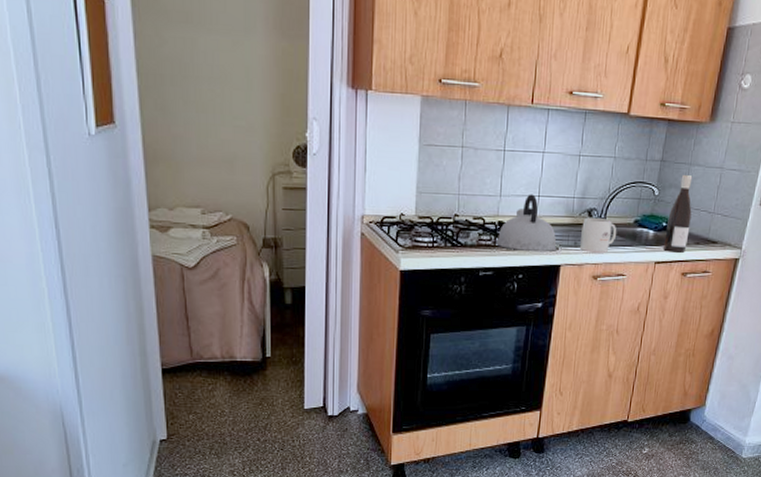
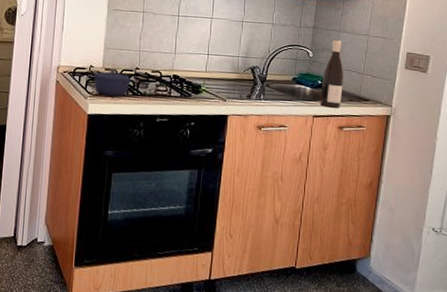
cooking pot: none [405,216,450,249] -> present [93,69,131,97]
kettle: present [496,194,558,253] -> none [171,52,225,104]
mug: present [580,217,617,254] -> none [245,73,278,107]

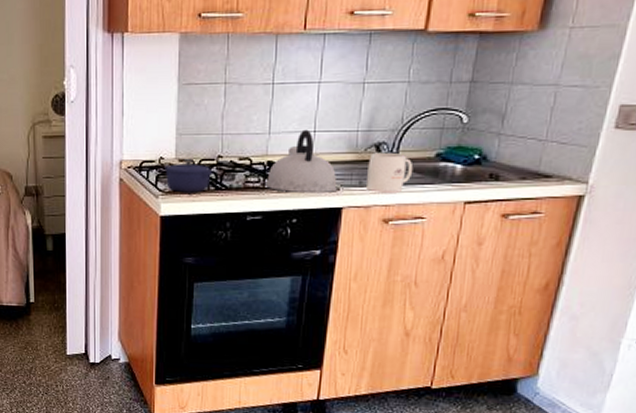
kettle: none [171,52,225,104] -> present [265,129,339,194]
mug: none [245,73,278,107] -> present [367,152,414,194]
bottle: present [320,40,344,109] -> none [476,97,515,191]

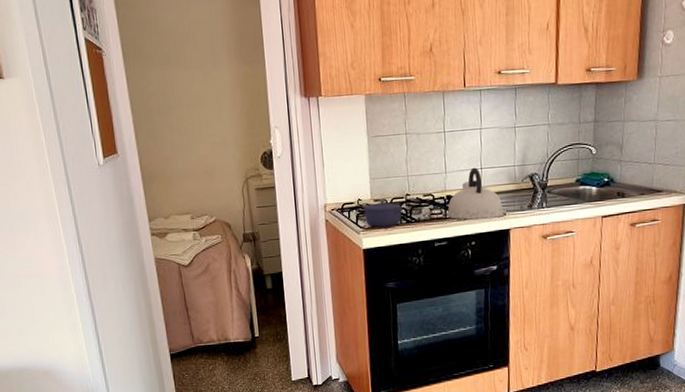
mug: present [367,152,414,194] -> none [526,181,561,215]

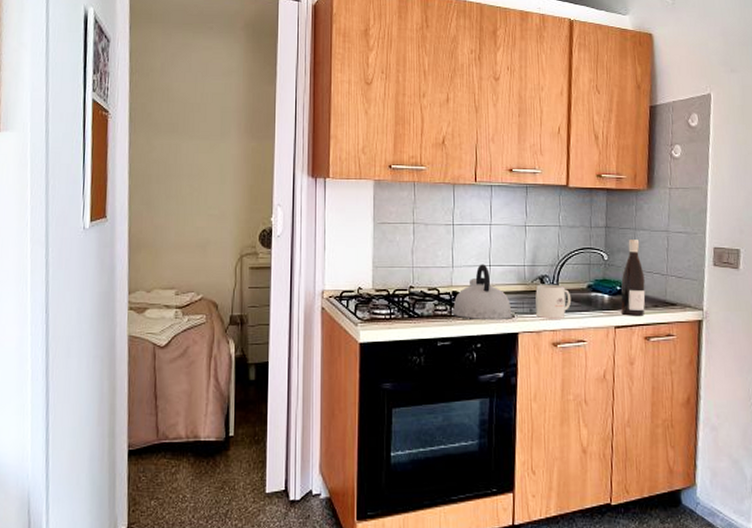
cooking pot: present [363,199,403,228] -> none [363,289,406,321]
mug: none [526,181,561,215] -> present [535,284,572,320]
bottle: none [608,131,632,206] -> present [621,240,646,317]

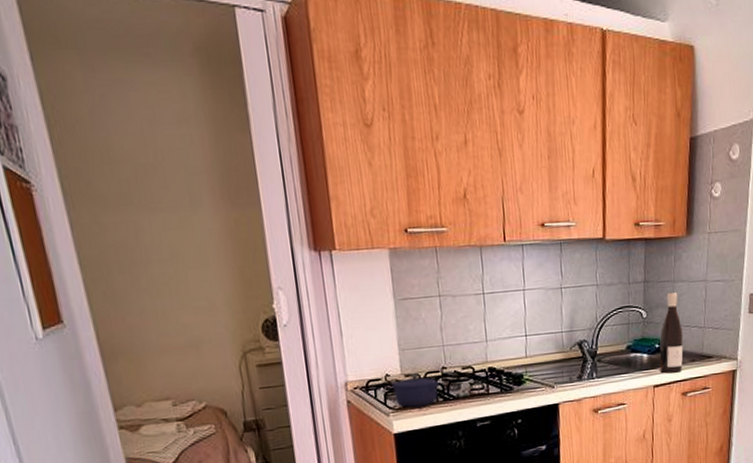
cooking pot: none [363,289,406,321] -> present [391,373,439,408]
kettle: present [452,264,514,321] -> none [489,334,553,396]
mug: present [535,284,572,320] -> none [574,348,611,387]

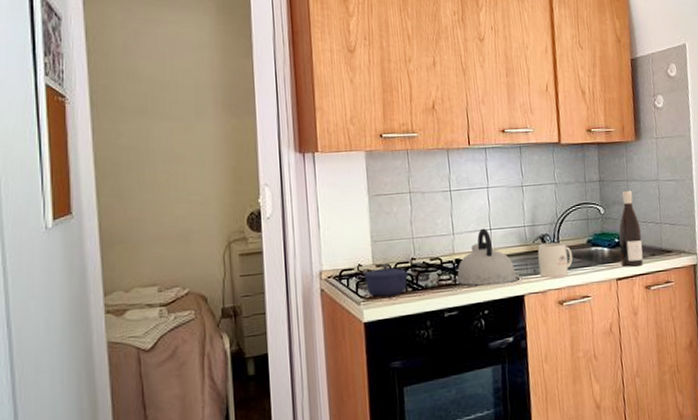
kettle: none [489,334,553,396] -> present [456,228,518,287]
mug: none [574,348,611,387] -> present [537,242,573,279]

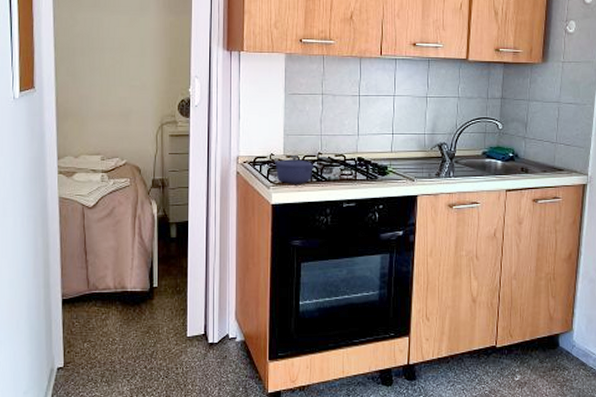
kettle: present [456,228,518,287] -> none [357,132,413,184]
mug: present [537,242,573,279] -> none [434,151,467,184]
bottle: present [618,191,644,268] -> none [513,110,536,182]

